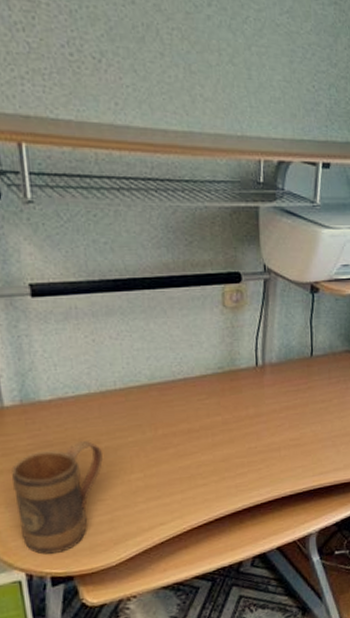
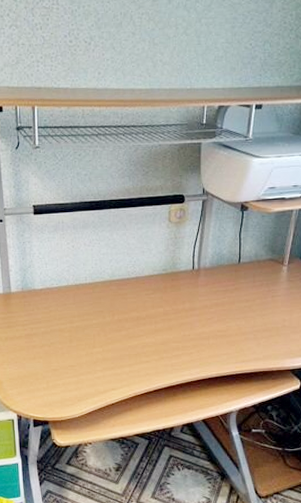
mug: present [11,440,104,555] -> none [13,320,75,403]

